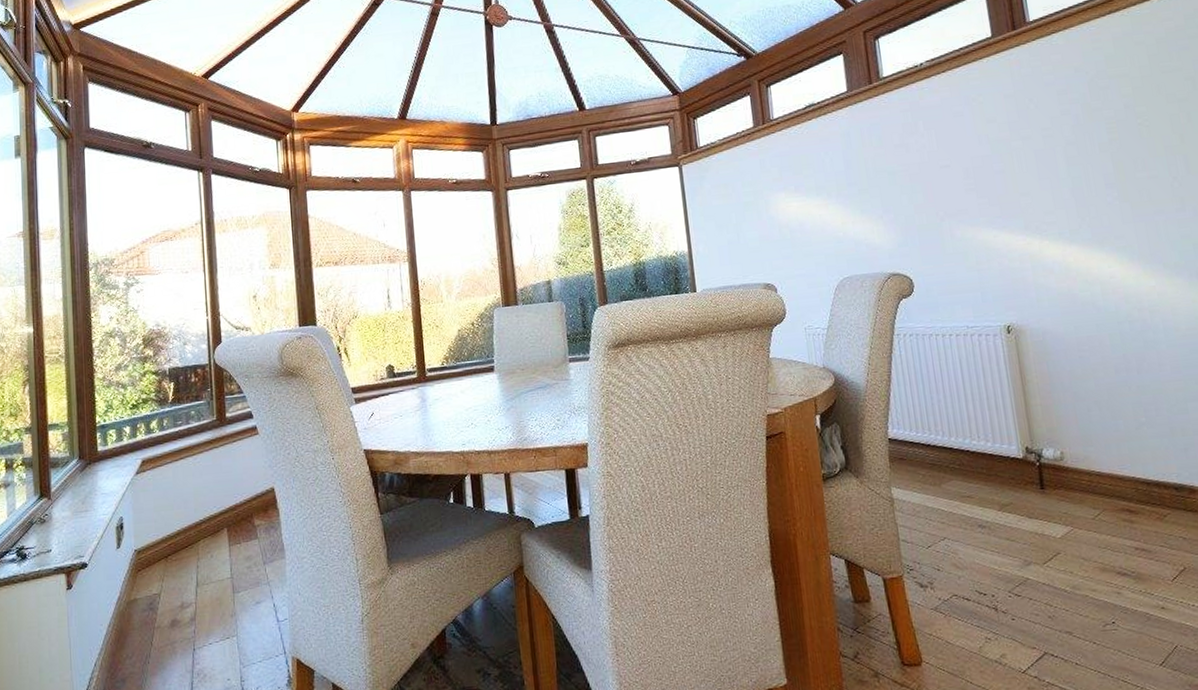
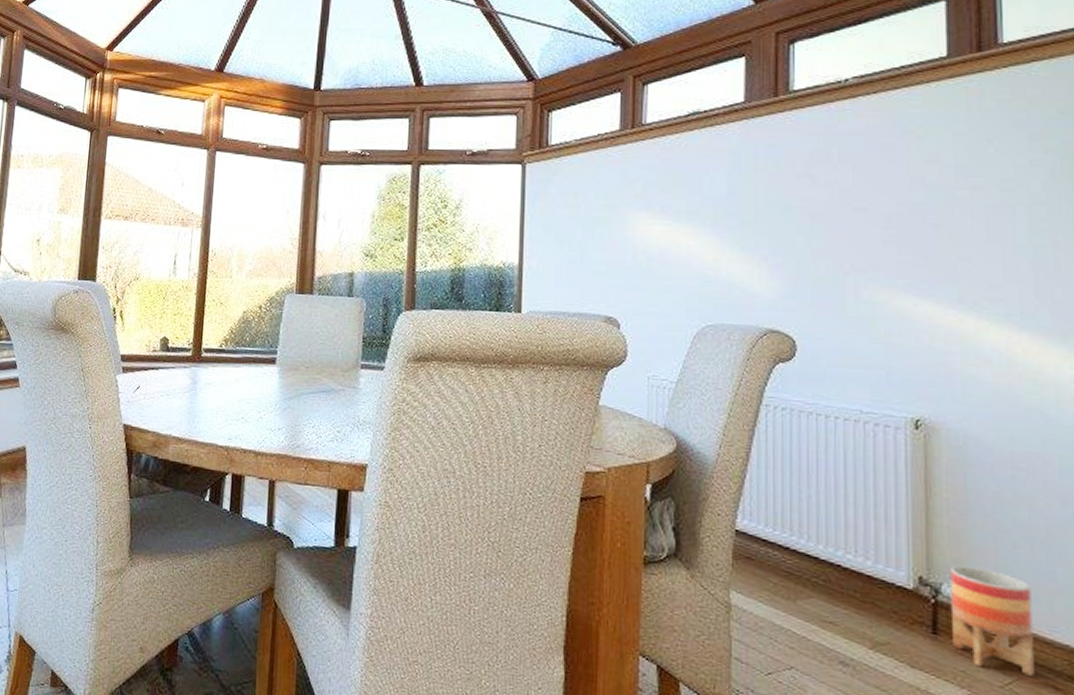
planter: none [1046,431,1114,507] -> present [949,565,1034,676]

